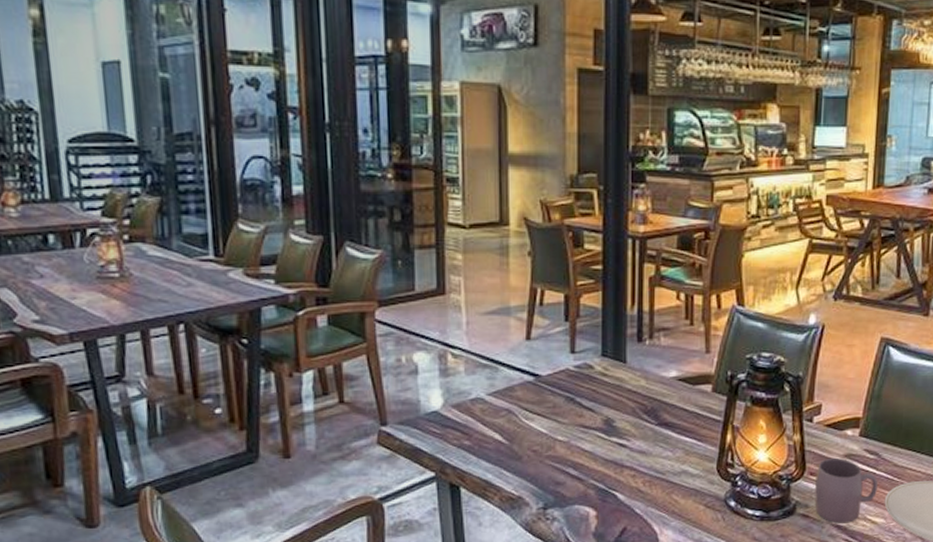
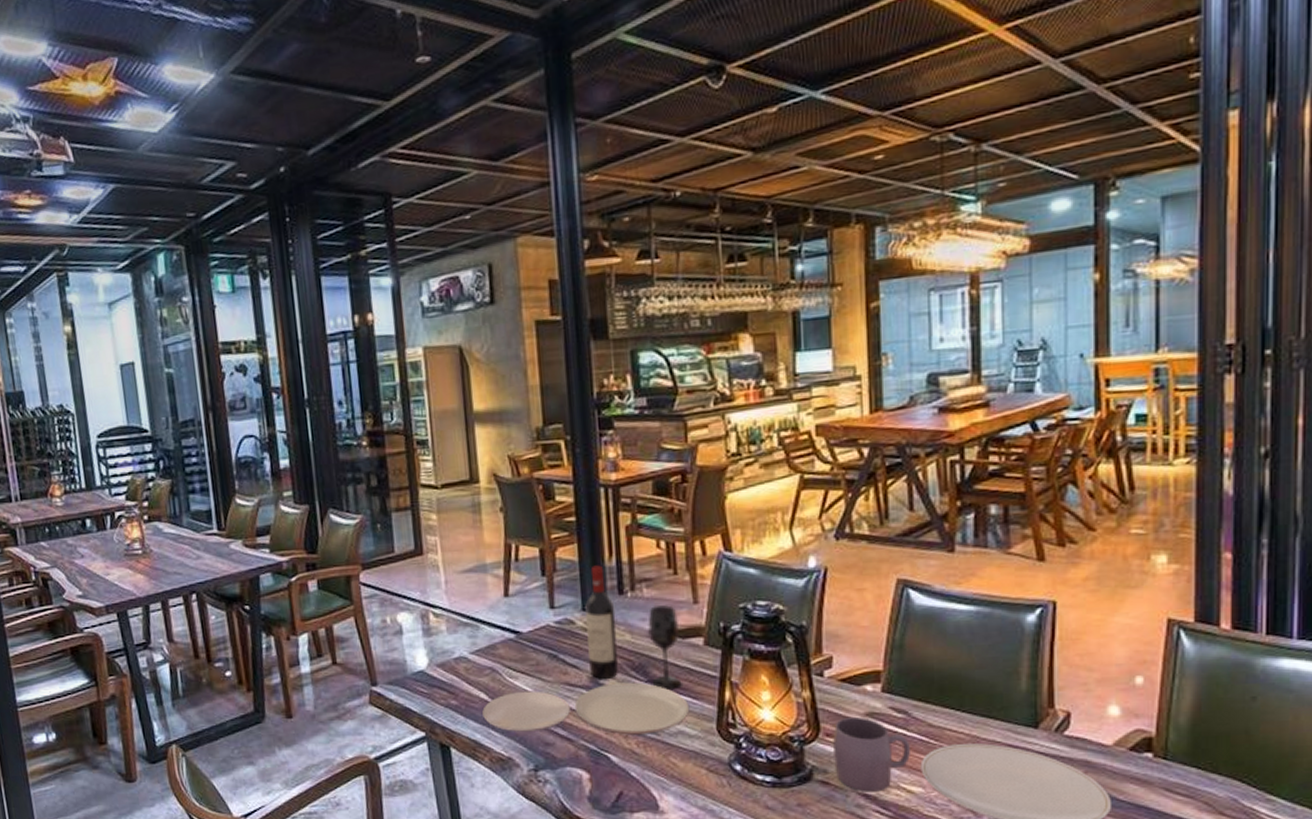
plate: none [496,432,583,472] -> present [482,691,570,732]
plate: none [587,425,694,475] -> present [574,682,690,735]
wine bottle: none [605,313,633,423] -> present [585,565,619,680]
wine glass: none [662,354,692,432] -> present [648,605,682,690]

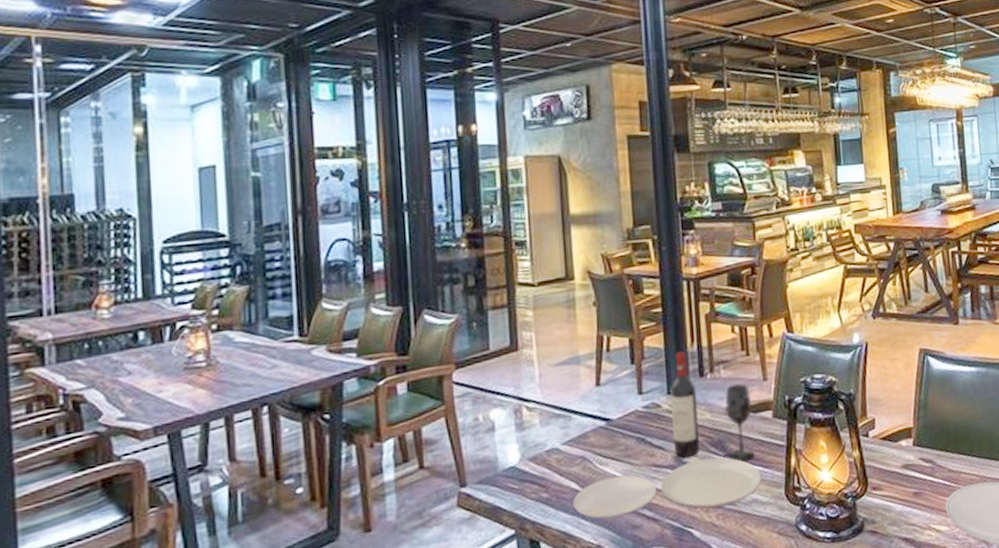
mug: present [833,716,911,792] -> none [878,469,938,536]

